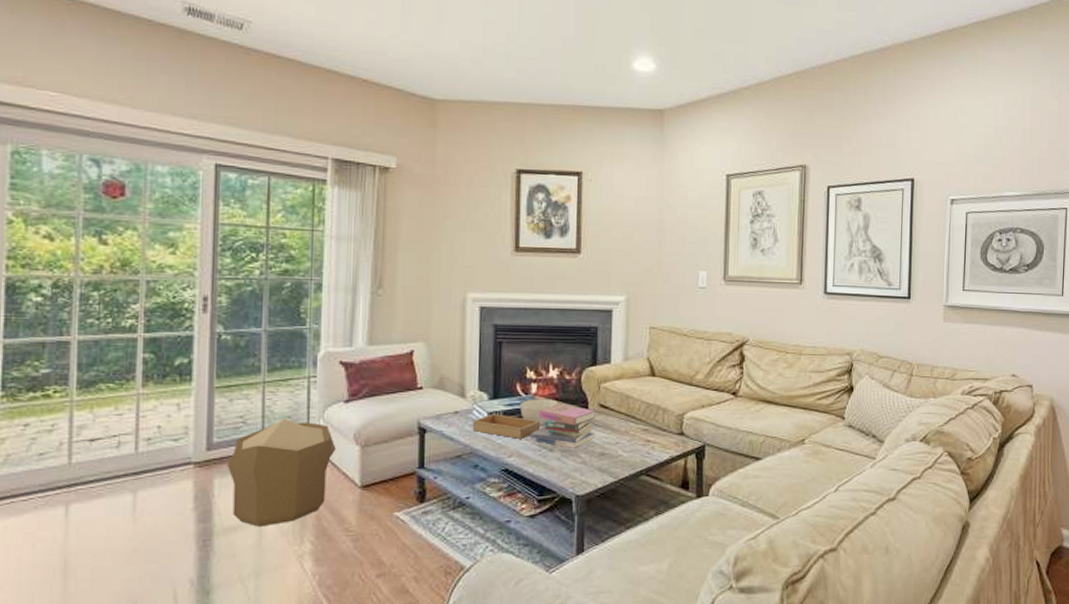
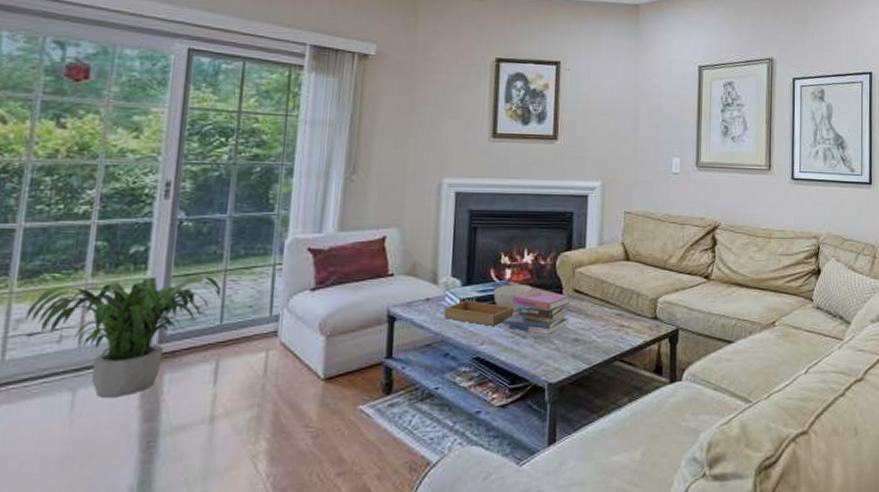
potted plant: none [87,388,261,499] -> present [25,277,222,398]
pouf: present [227,418,336,527] -> none [180,307,300,425]

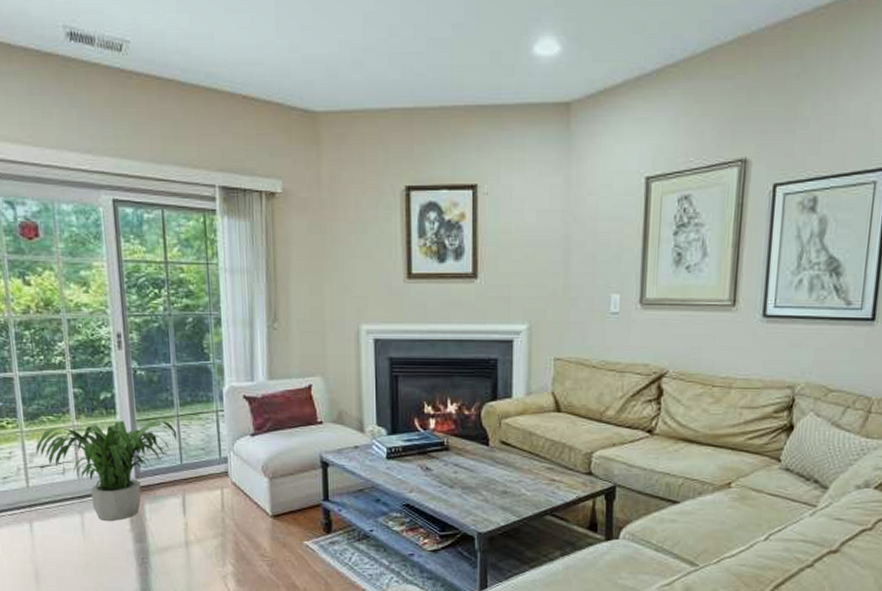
tray: present [444,300,514,326] -> none [372,449,440,475]
bowl: present [493,284,534,313] -> none [419,434,459,463]
books: present [503,290,570,335] -> none [430,441,497,485]

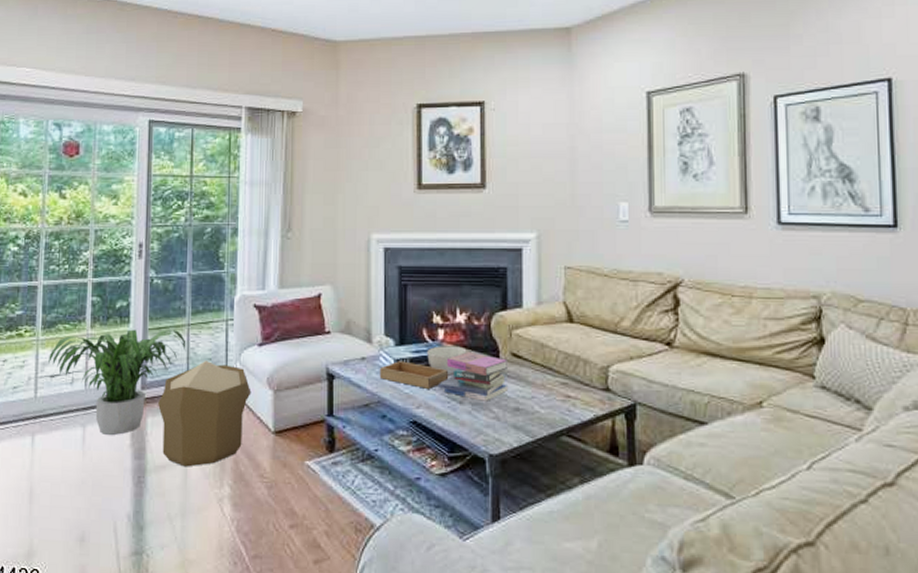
pouf: none [154,449,247,549] -> present [158,360,251,467]
tray: none [372,449,440,475] -> present [379,361,449,389]
bowl: none [419,434,459,463] -> present [427,346,468,376]
books: none [430,441,497,485] -> present [439,352,509,401]

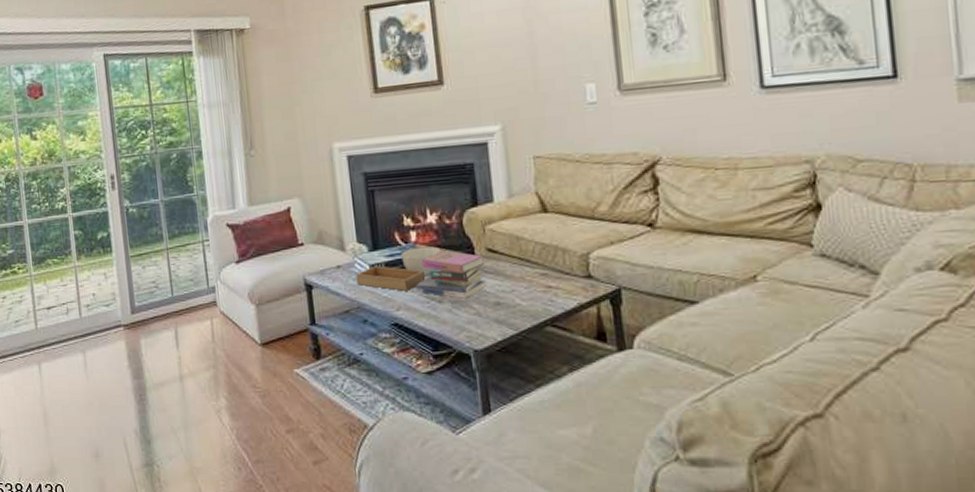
potted plant: present [48,329,186,435] -> none [43,255,168,358]
pouf: present [158,360,251,467] -> none [149,281,235,383]

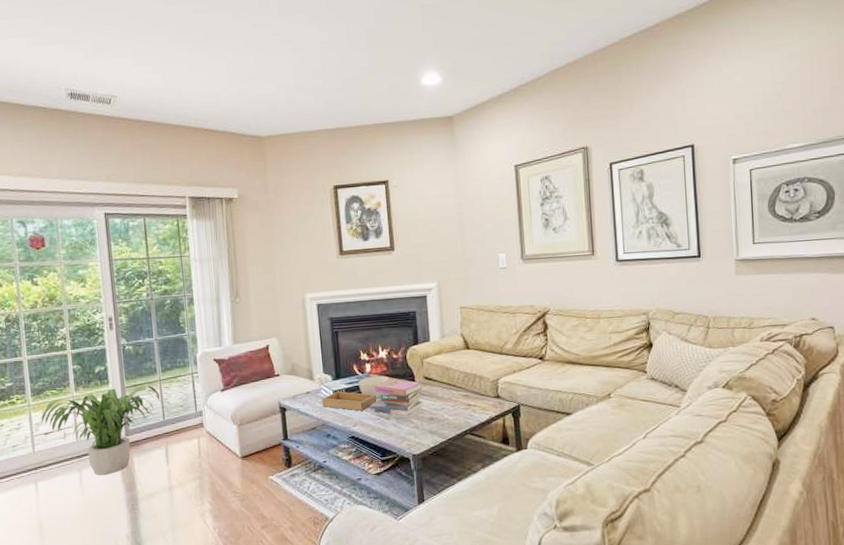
potted plant: none [43,255,168,358] -> present [41,386,161,475]

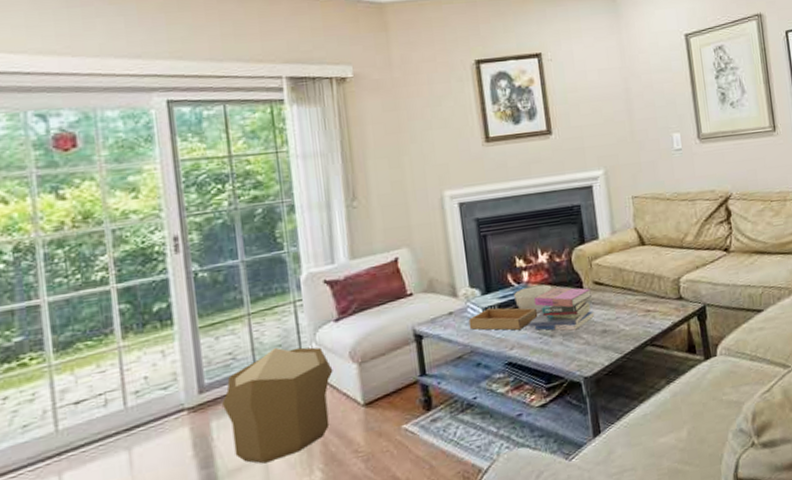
potted plant: present [41,386,161,475] -> none [68,323,250,452]
pouf: none [142,407,219,493] -> present [222,347,333,464]

